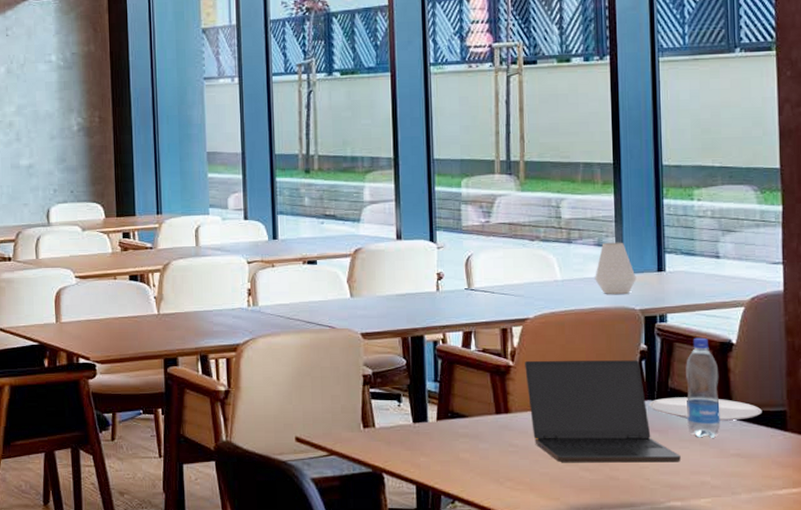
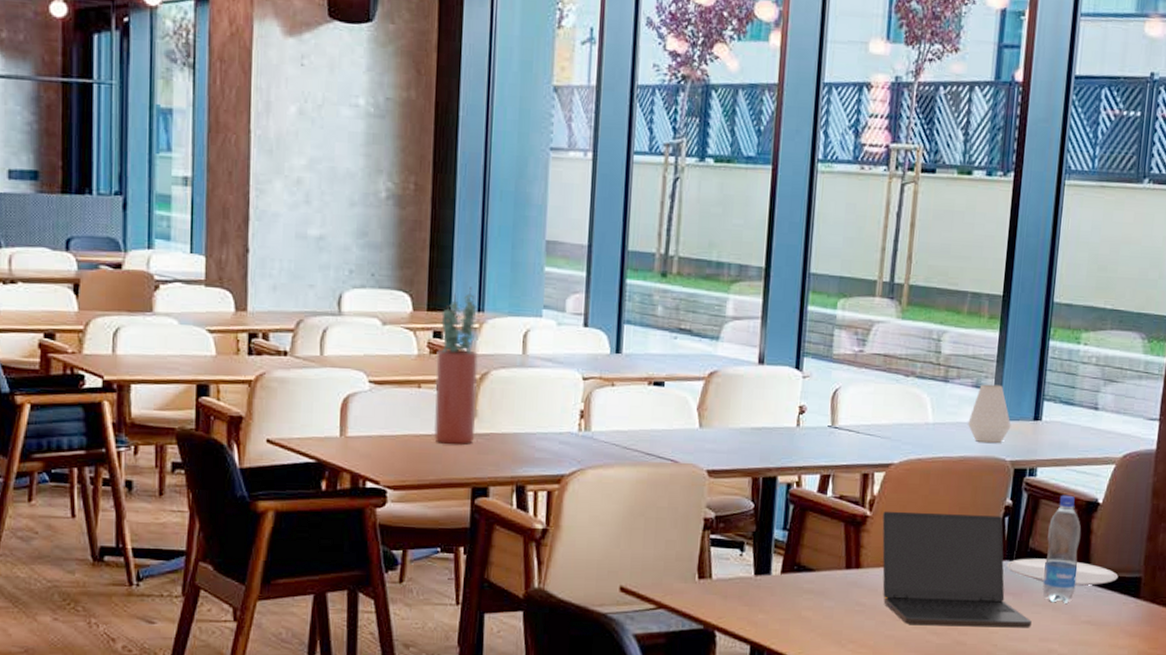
vase: none [127,194,162,324] -> present [433,286,479,446]

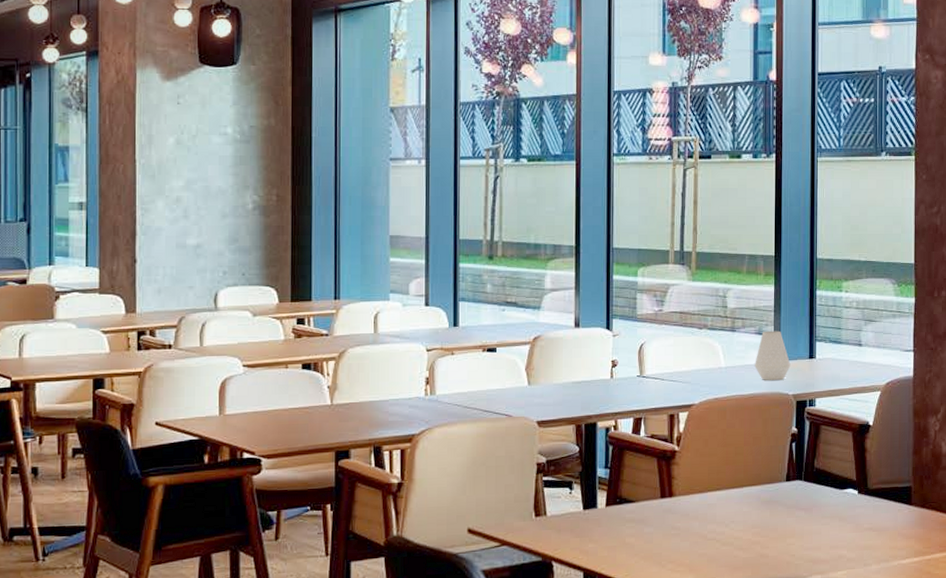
vase: present [433,286,479,446] -> none [300,278,337,415]
laptop: present [882,511,1032,628] -> none [689,442,822,543]
plate: present [1006,558,1118,586] -> none [797,476,892,498]
bottle: present [1042,495,1081,603] -> none [829,420,857,514]

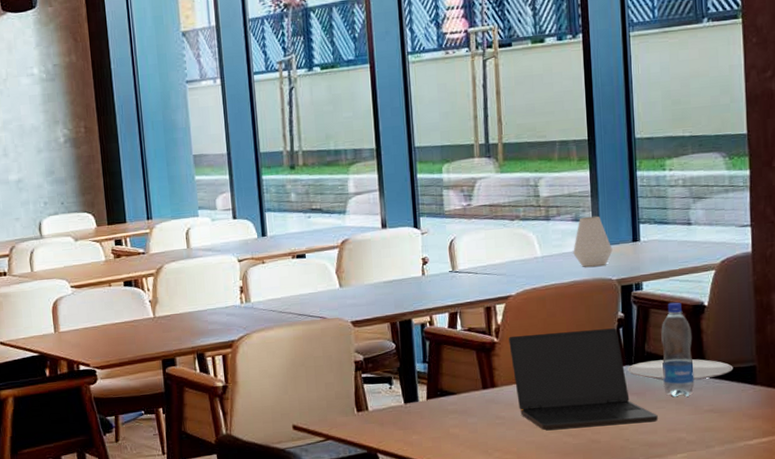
laptop: none [689,442,822,543] -> present [509,328,658,430]
plate: none [797,476,892,498] -> present [627,359,733,380]
bottle: none [829,420,857,514] -> present [661,302,695,398]

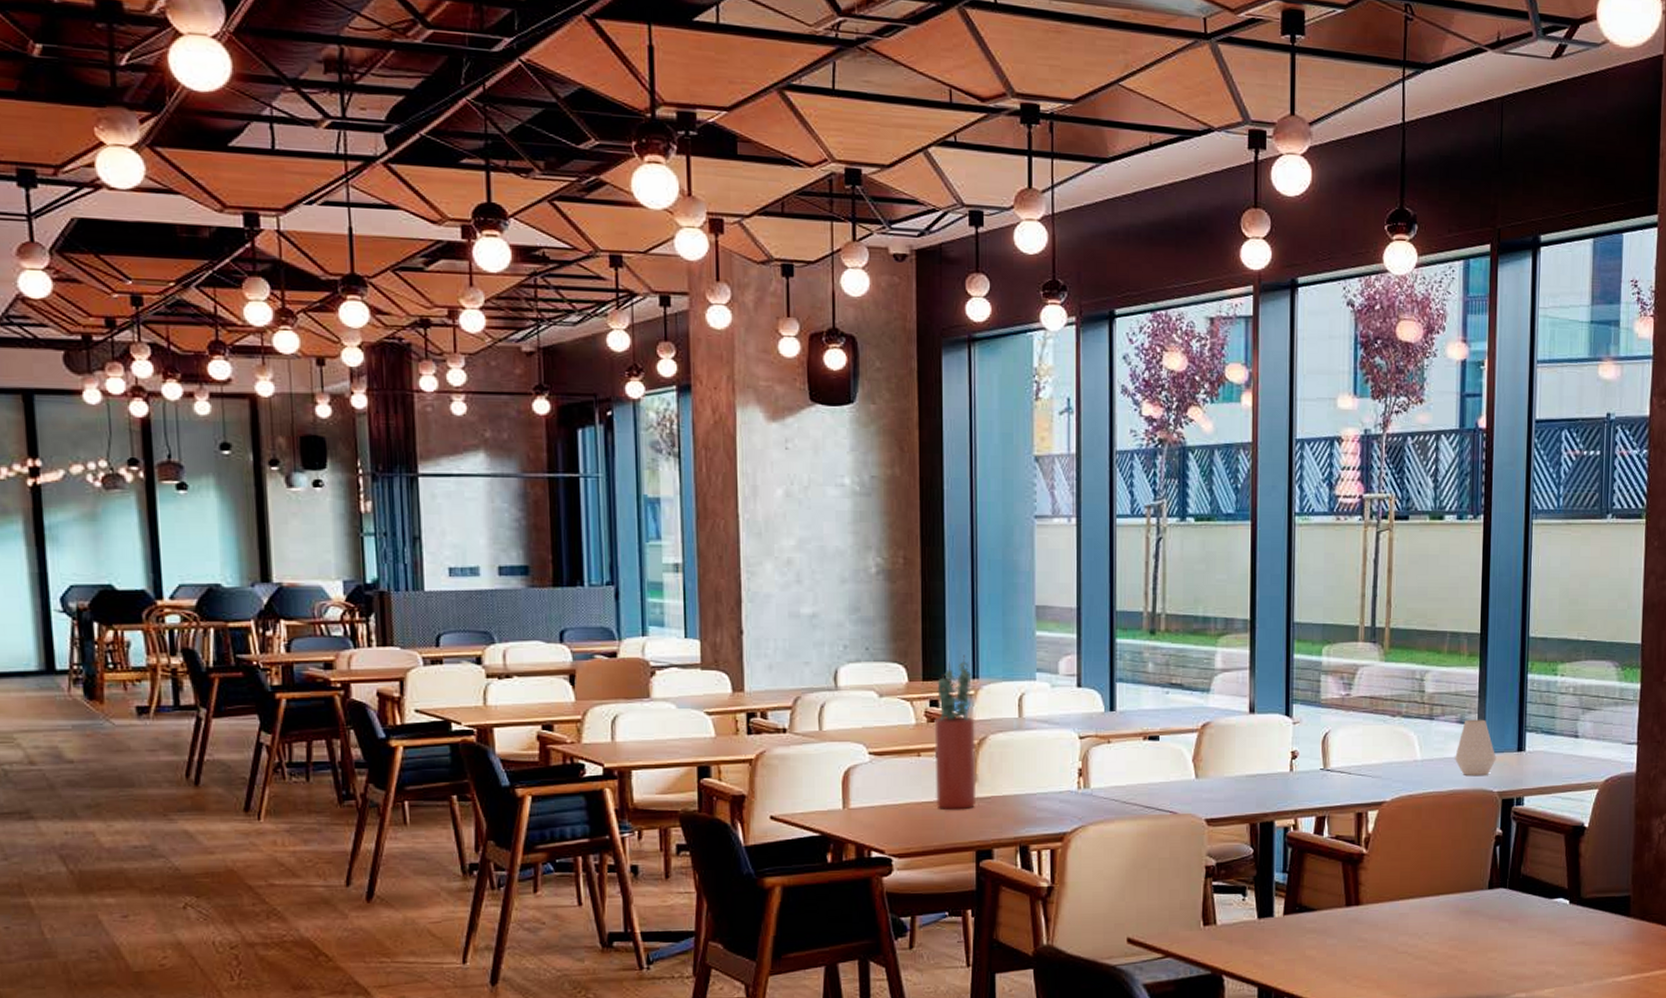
vase: none [119,201,158,328] -> present [934,654,976,810]
laptop: present [509,328,658,430] -> none [1379,846,1528,956]
plate: present [627,359,733,380] -> none [1501,884,1608,908]
bottle: present [661,302,695,398] -> none [1536,821,1569,926]

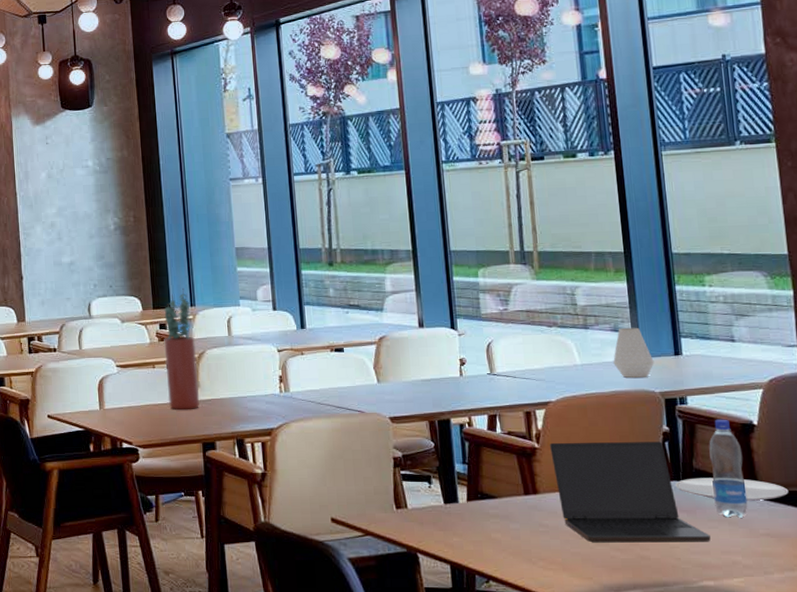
laptop: none [1379,846,1528,956] -> present [550,441,711,543]
plate: none [1501,884,1608,908] -> present [675,477,789,501]
bottle: none [1536,821,1569,926] -> present [709,419,748,518]

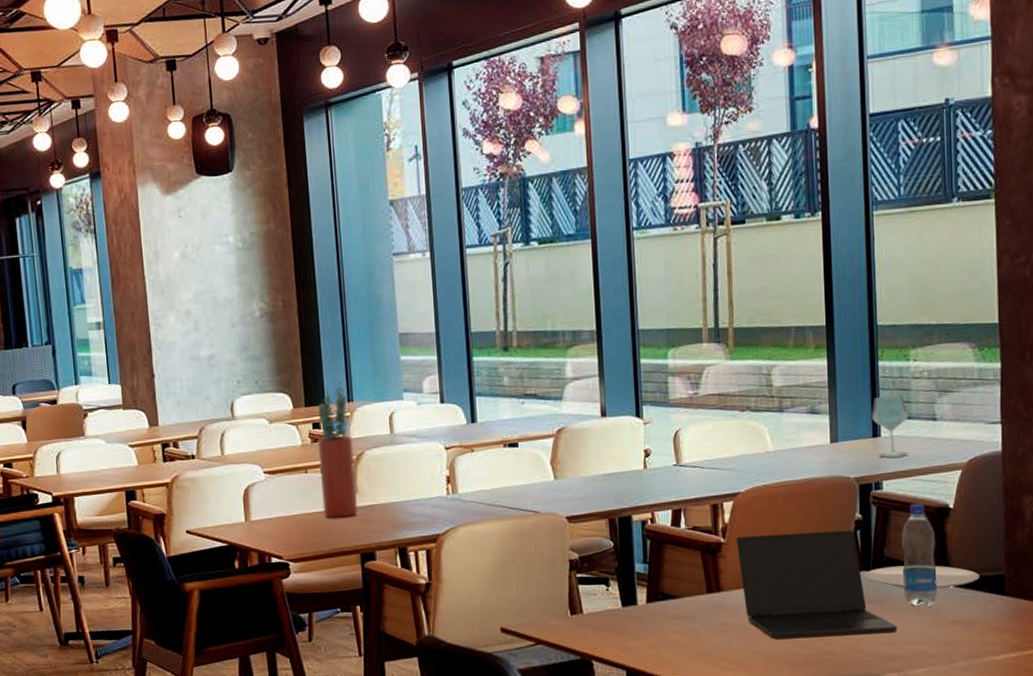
vase: present [613,327,654,379] -> none [808,408,851,464]
wine glass: none [672,317,709,375] -> present [872,395,909,458]

